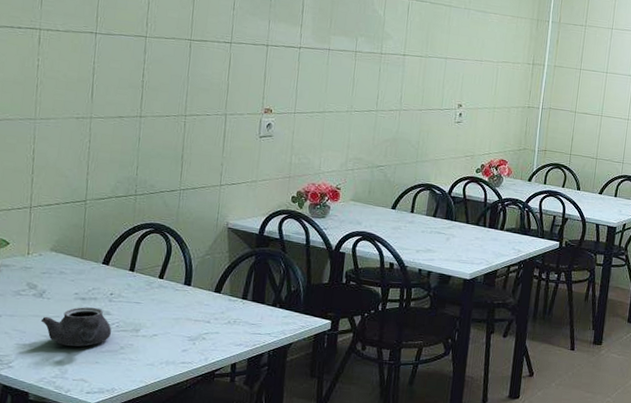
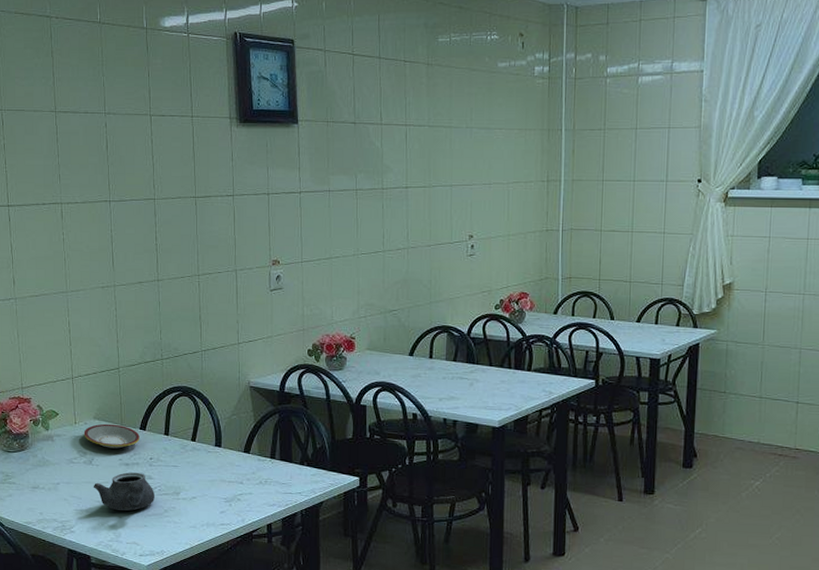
plate: none [36,256,101,283] -> present [84,423,140,449]

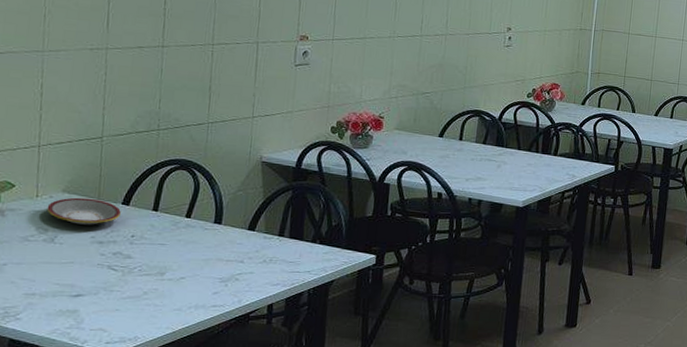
teapot: present [93,472,154,511] -> none [52,251,133,295]

